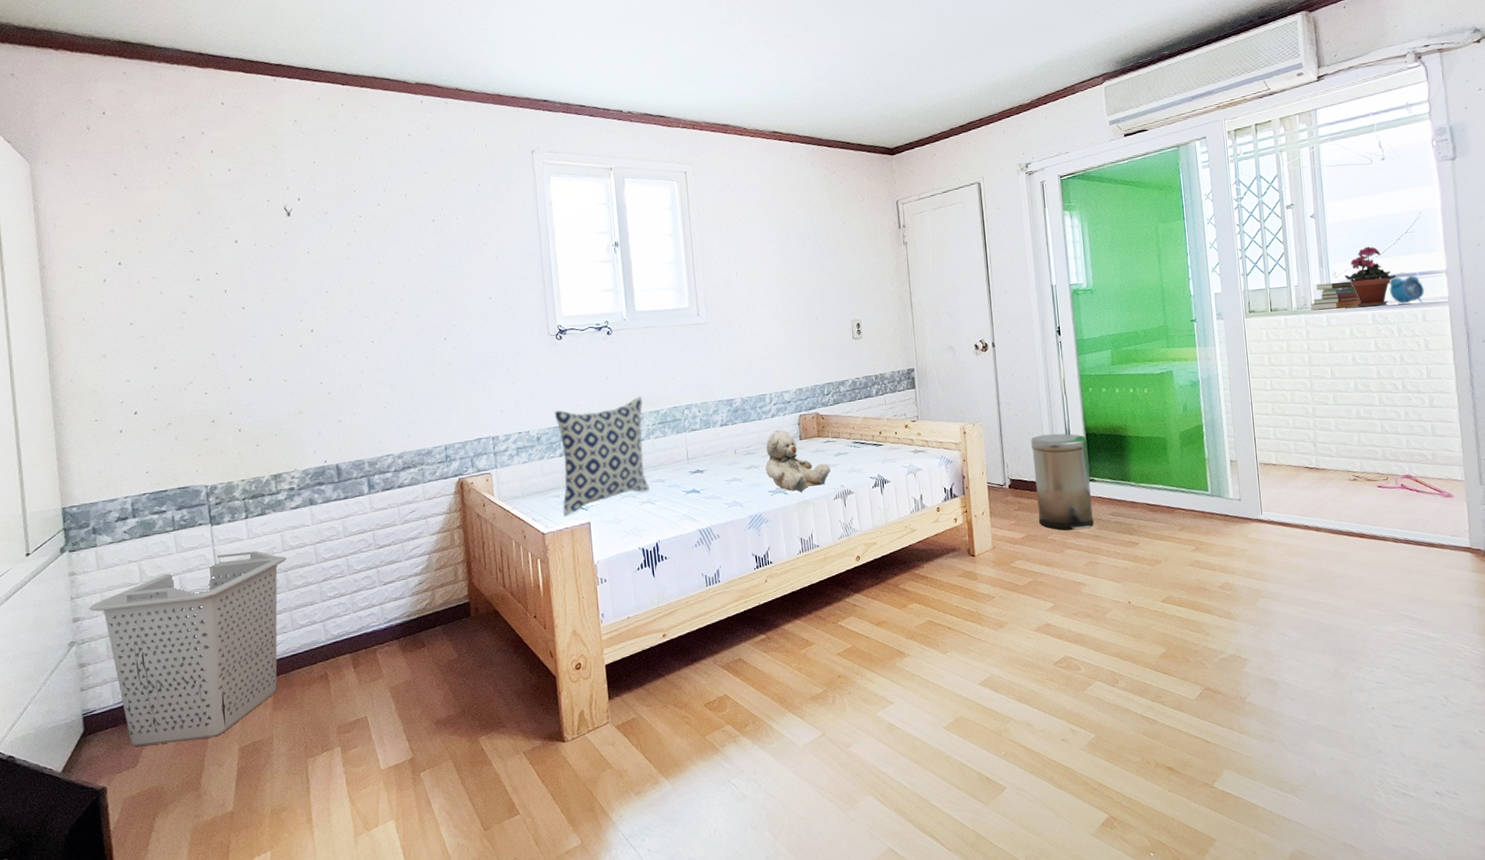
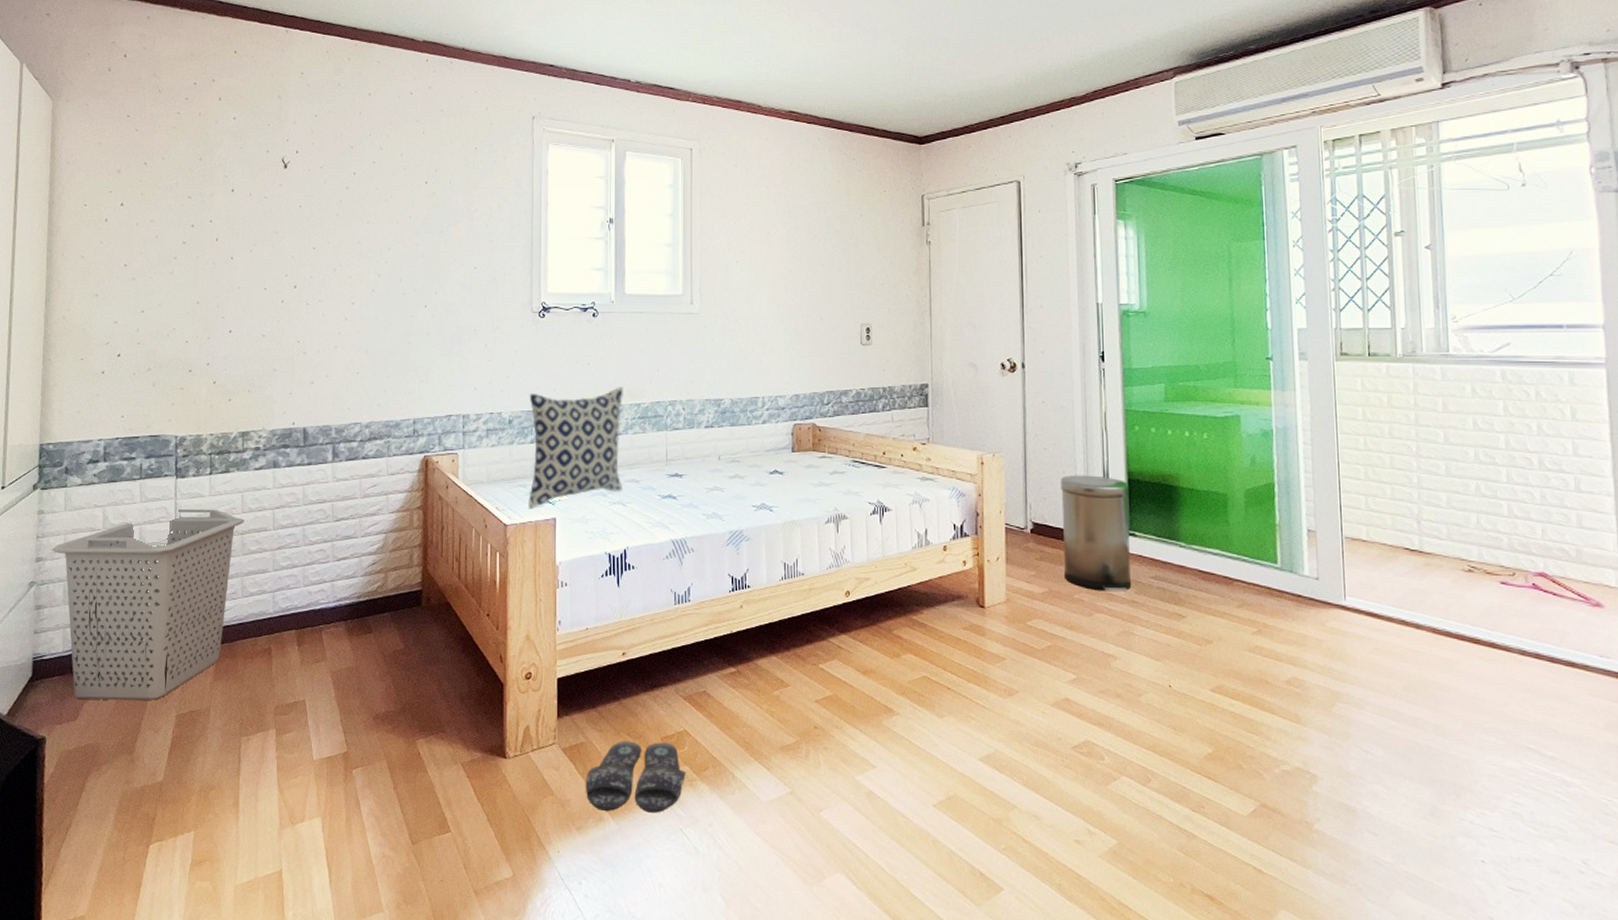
slippers: none [639,707,729,775] -> present [585,741,686,813]
teddy bear: present [765,429,831,492] -> none [751,438,825,510]
books: present [1310,281,1361,311] -> none [1420,328,1488,360]
potted plant: present [1344,246,1396,308] -> none [1466,288,1536,361]
alarm clock: present [1389,272,1424,304] -> none [1526,323,1573,361]

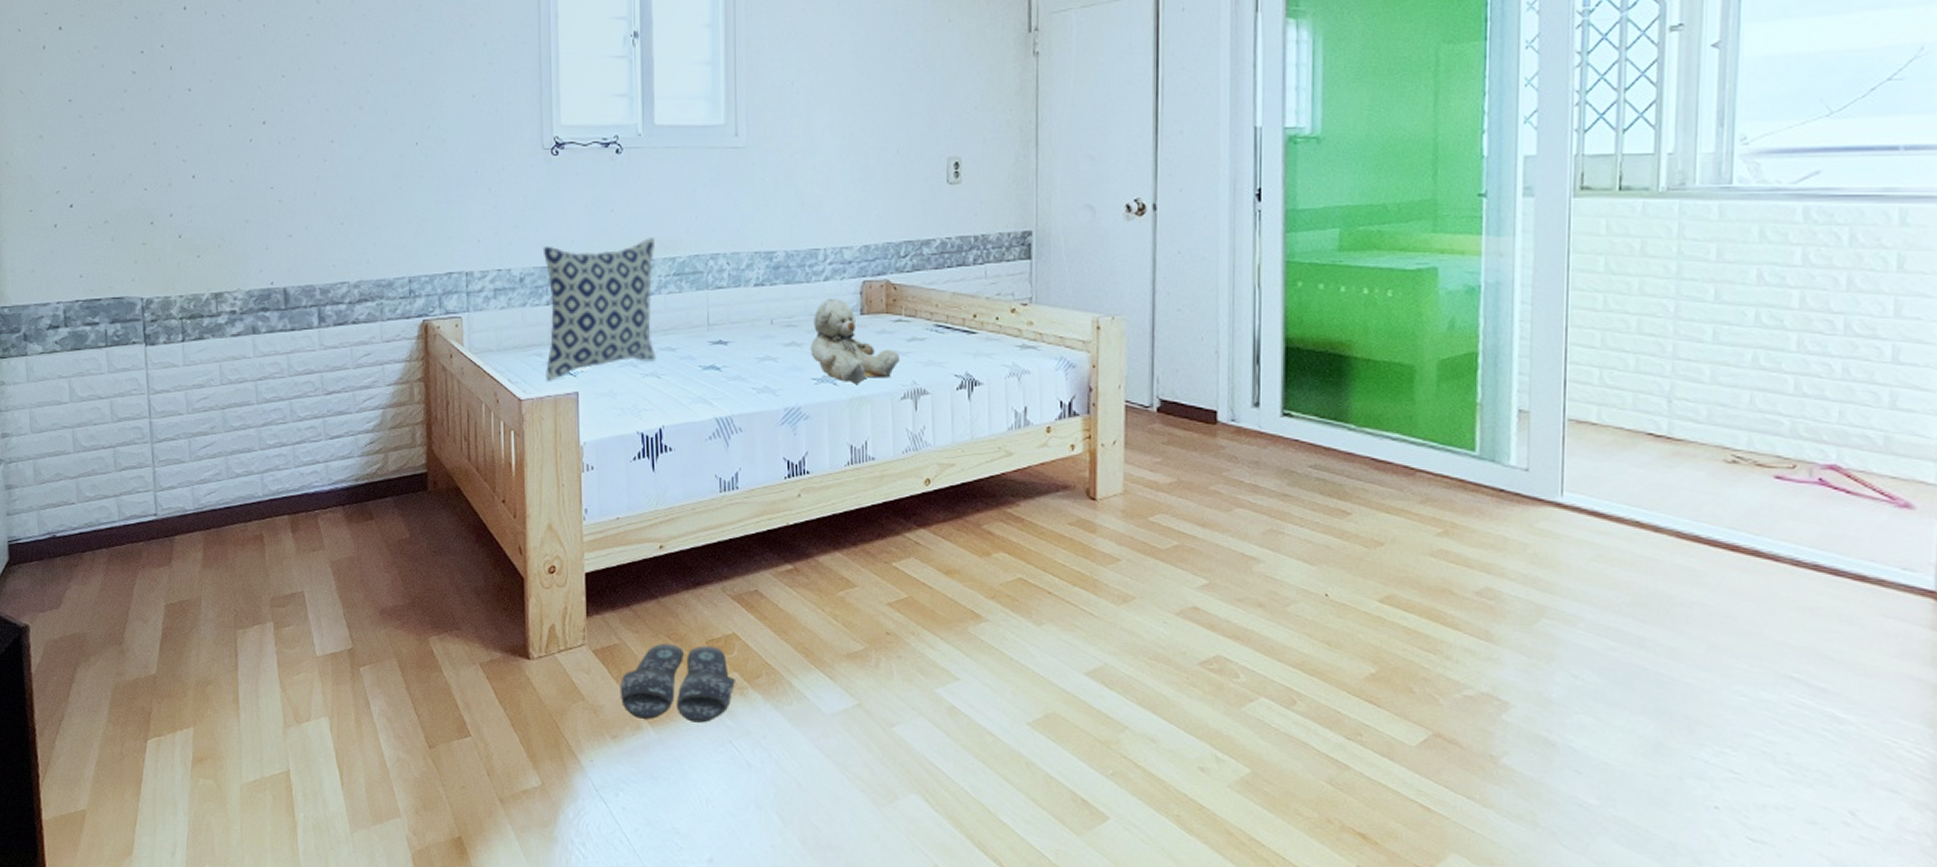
laundry basket: present [52,508,244,701] -> none [17,380,224,589]
teddy bear: none [751,438,825,510] -> present [811,297,901,384]
pedal bin: present [1061,475,1132,592] -> none [1197,342,1286,484]

